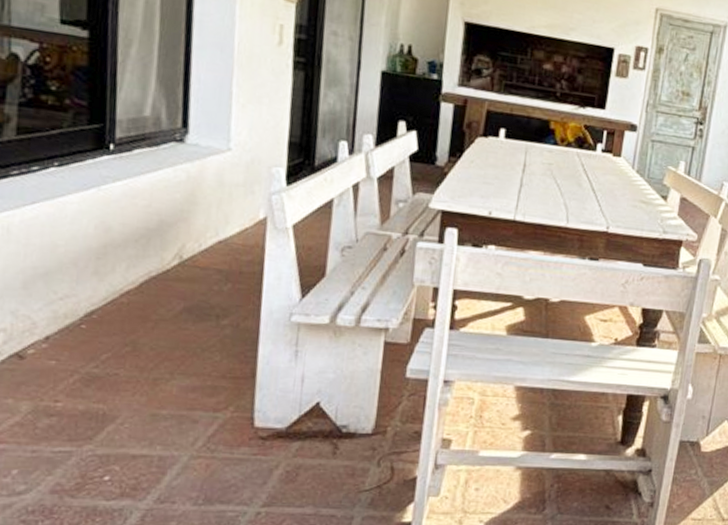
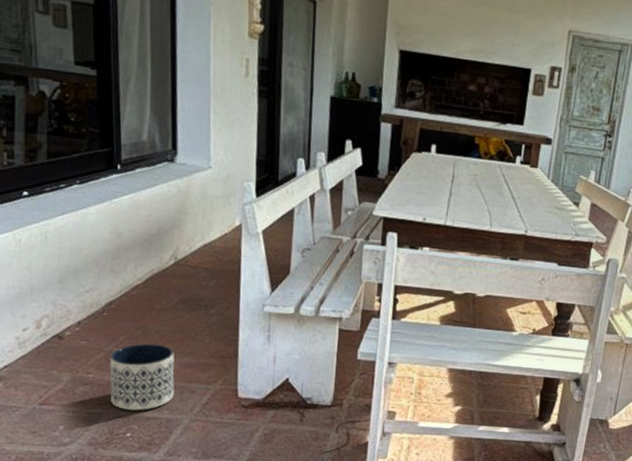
planter: none [84,362,174,447] -> present [109,343,175,411]

